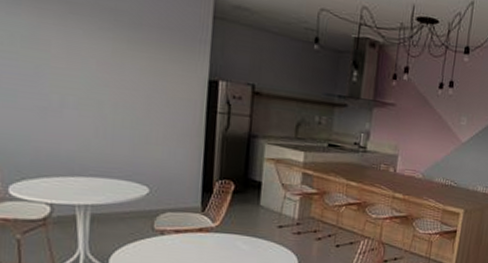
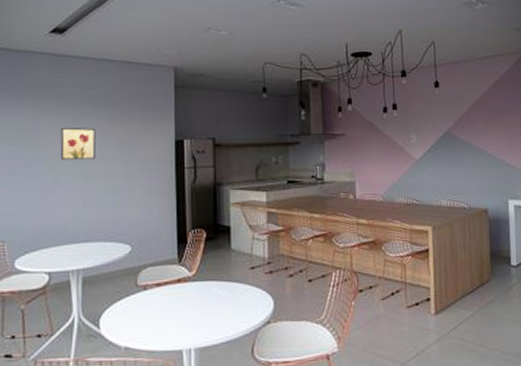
wall art: none [67,40,113,87] -> present [60,127,96,161]

